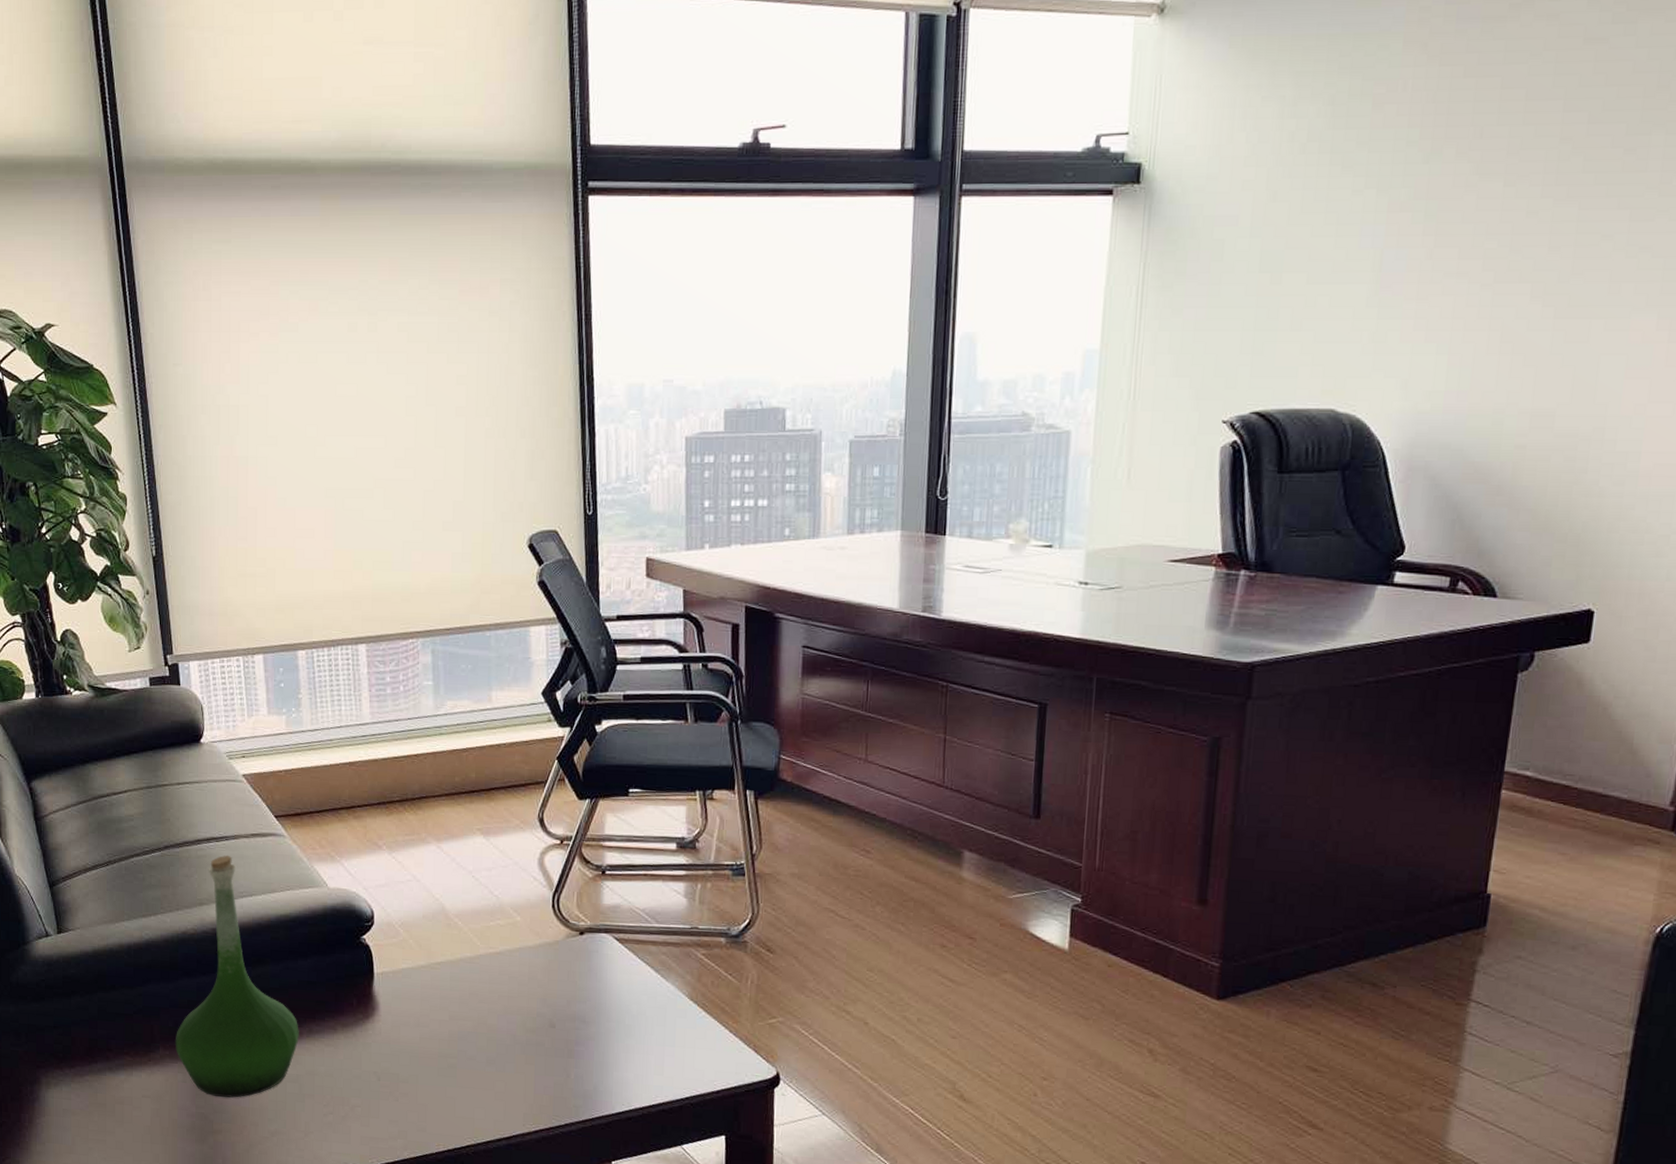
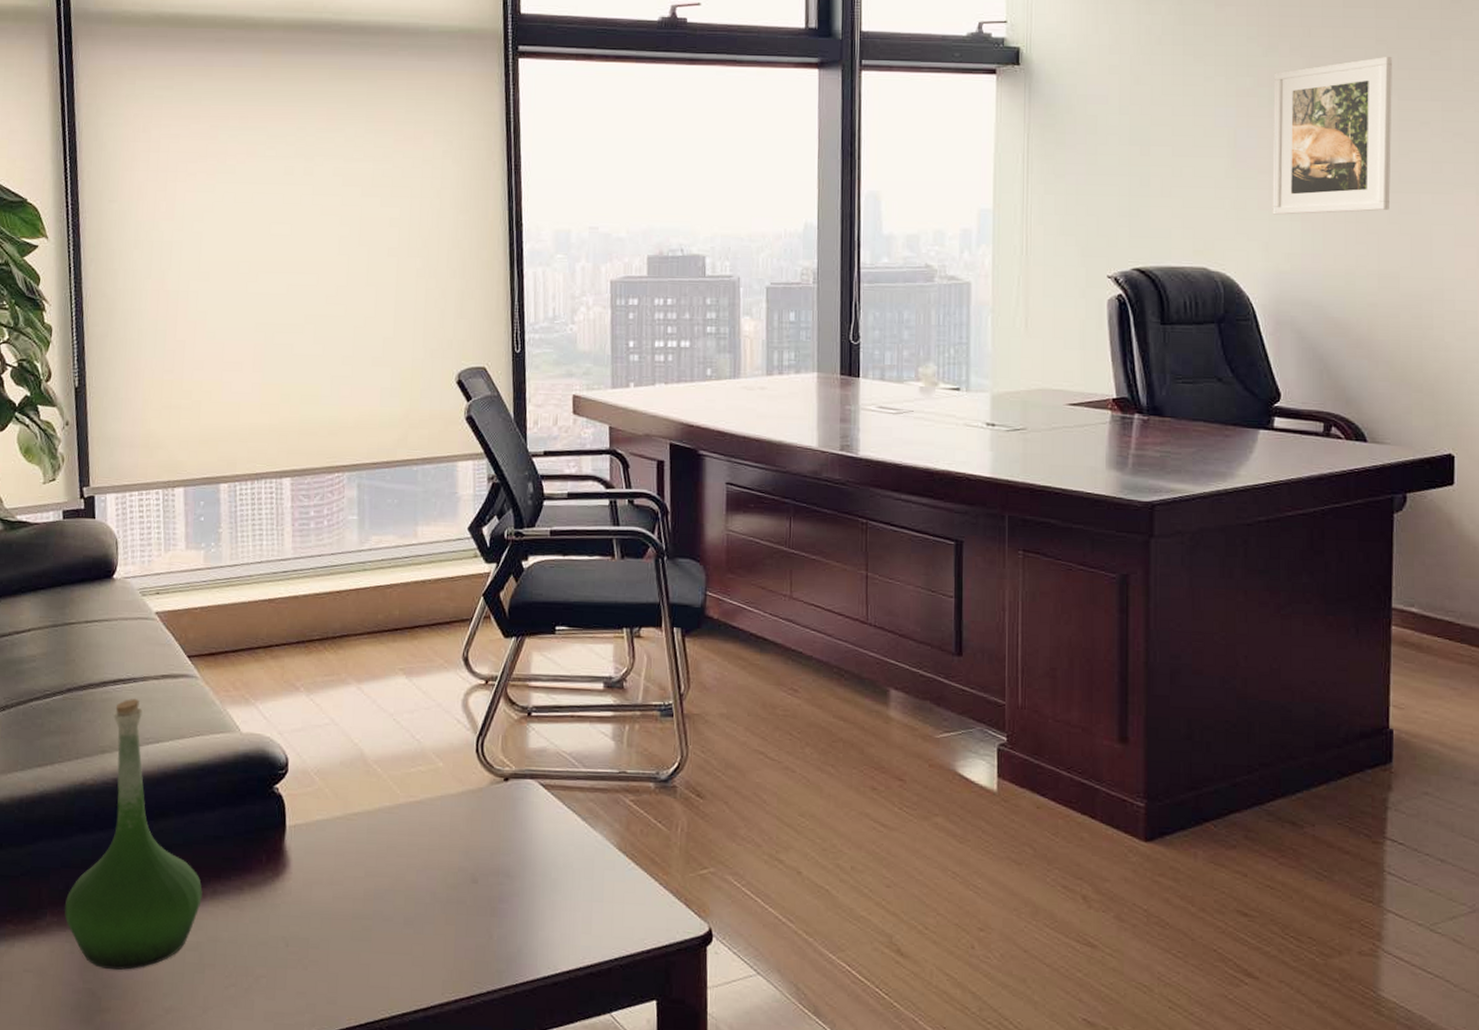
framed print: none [1416,157,1577,348] -> present [1272,56,1392,215]

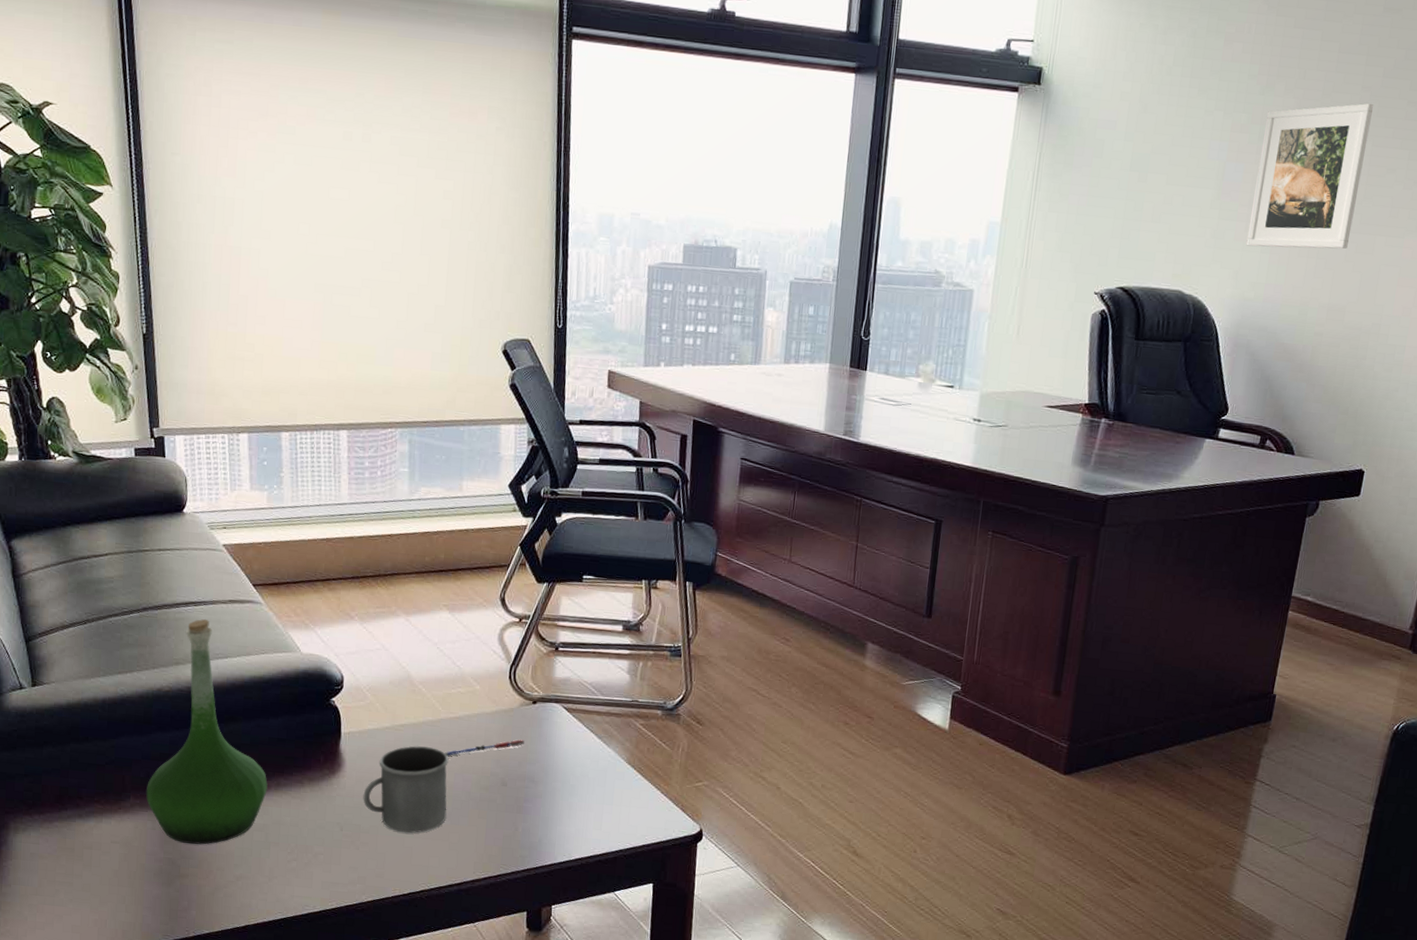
mug: none [311,838,410,947] -> present [363,746,449,833]
pen: none [403,825,496,849] -> present [444,739,524,756]

